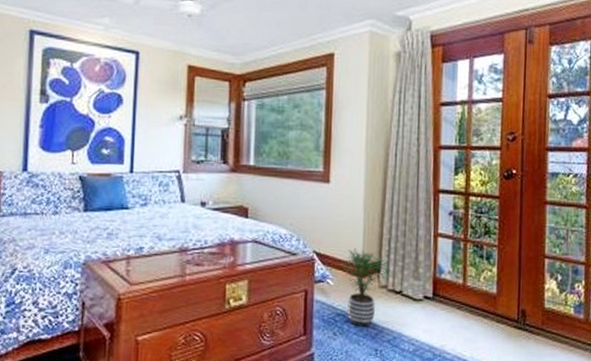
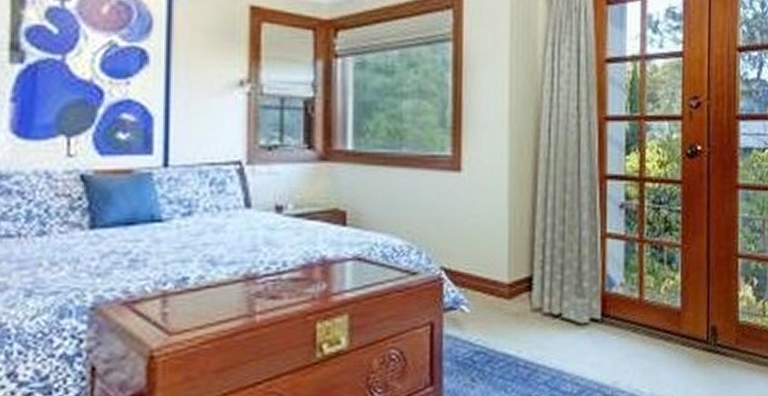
potted plant: present [340,248,391,327] -> none [477,259,546,367]

